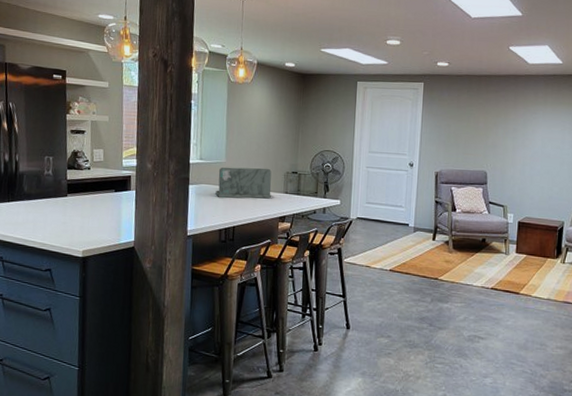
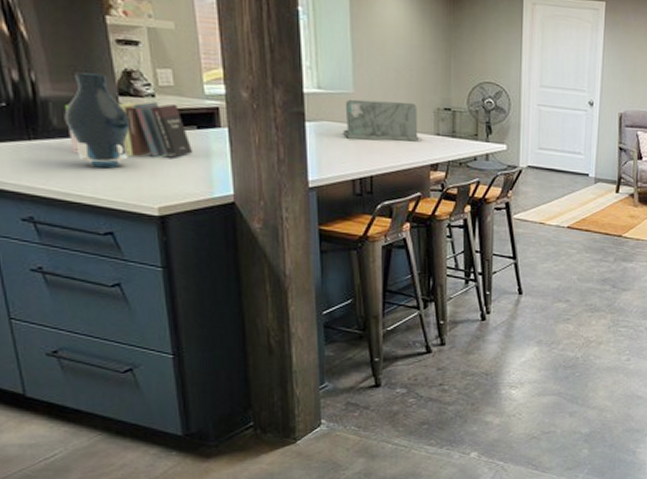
vase: none [31,153,73,222] -> present [64,72,131,169]
books: none [33,173,111,215] -> present [65,102,194,160]

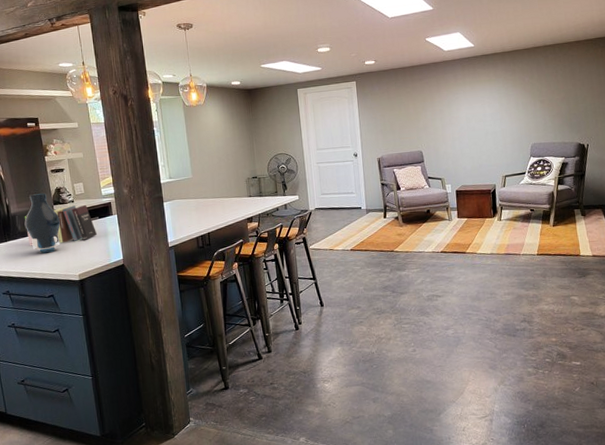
laptop: present [343,99,423,142] -> none [187,177,240,210]

